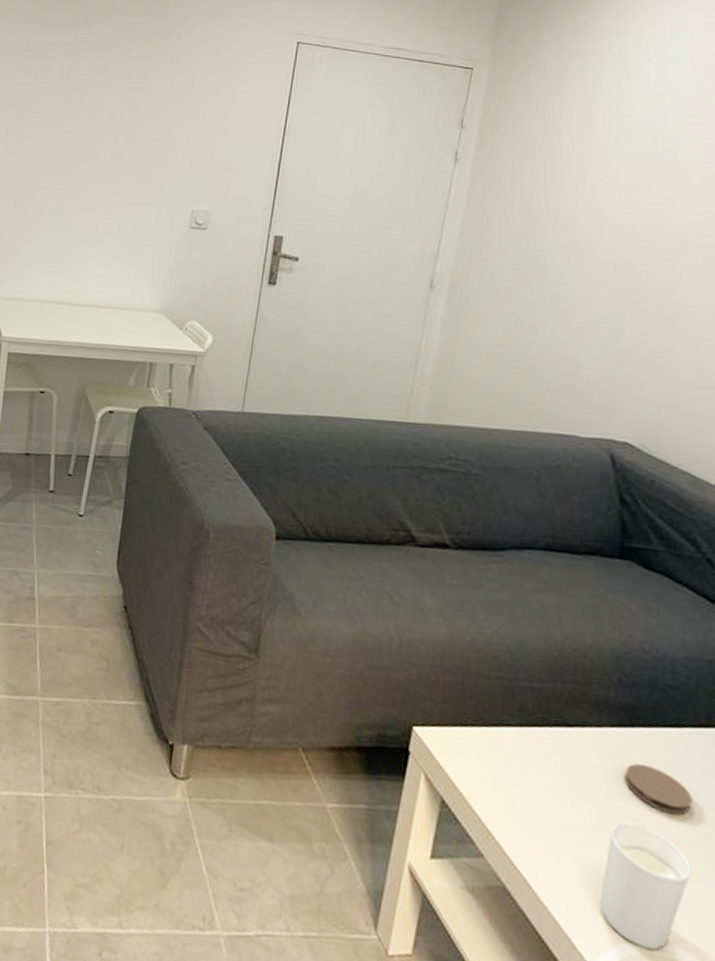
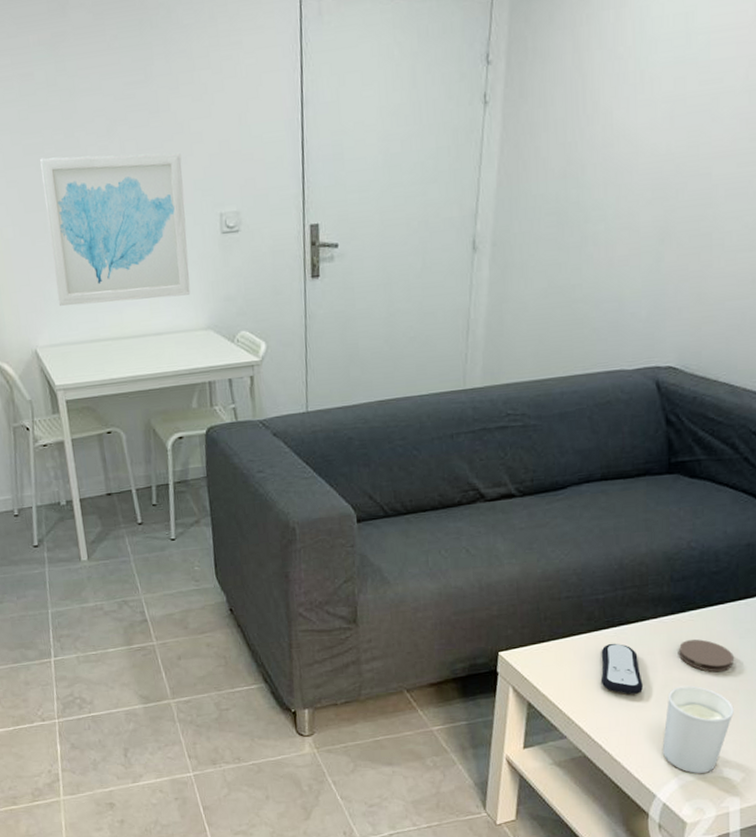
wall art: none [24,134,166,277] -> present [40,152,191,306]
remote control: none [529,745,582,820] -> present [600,643,644,695]

